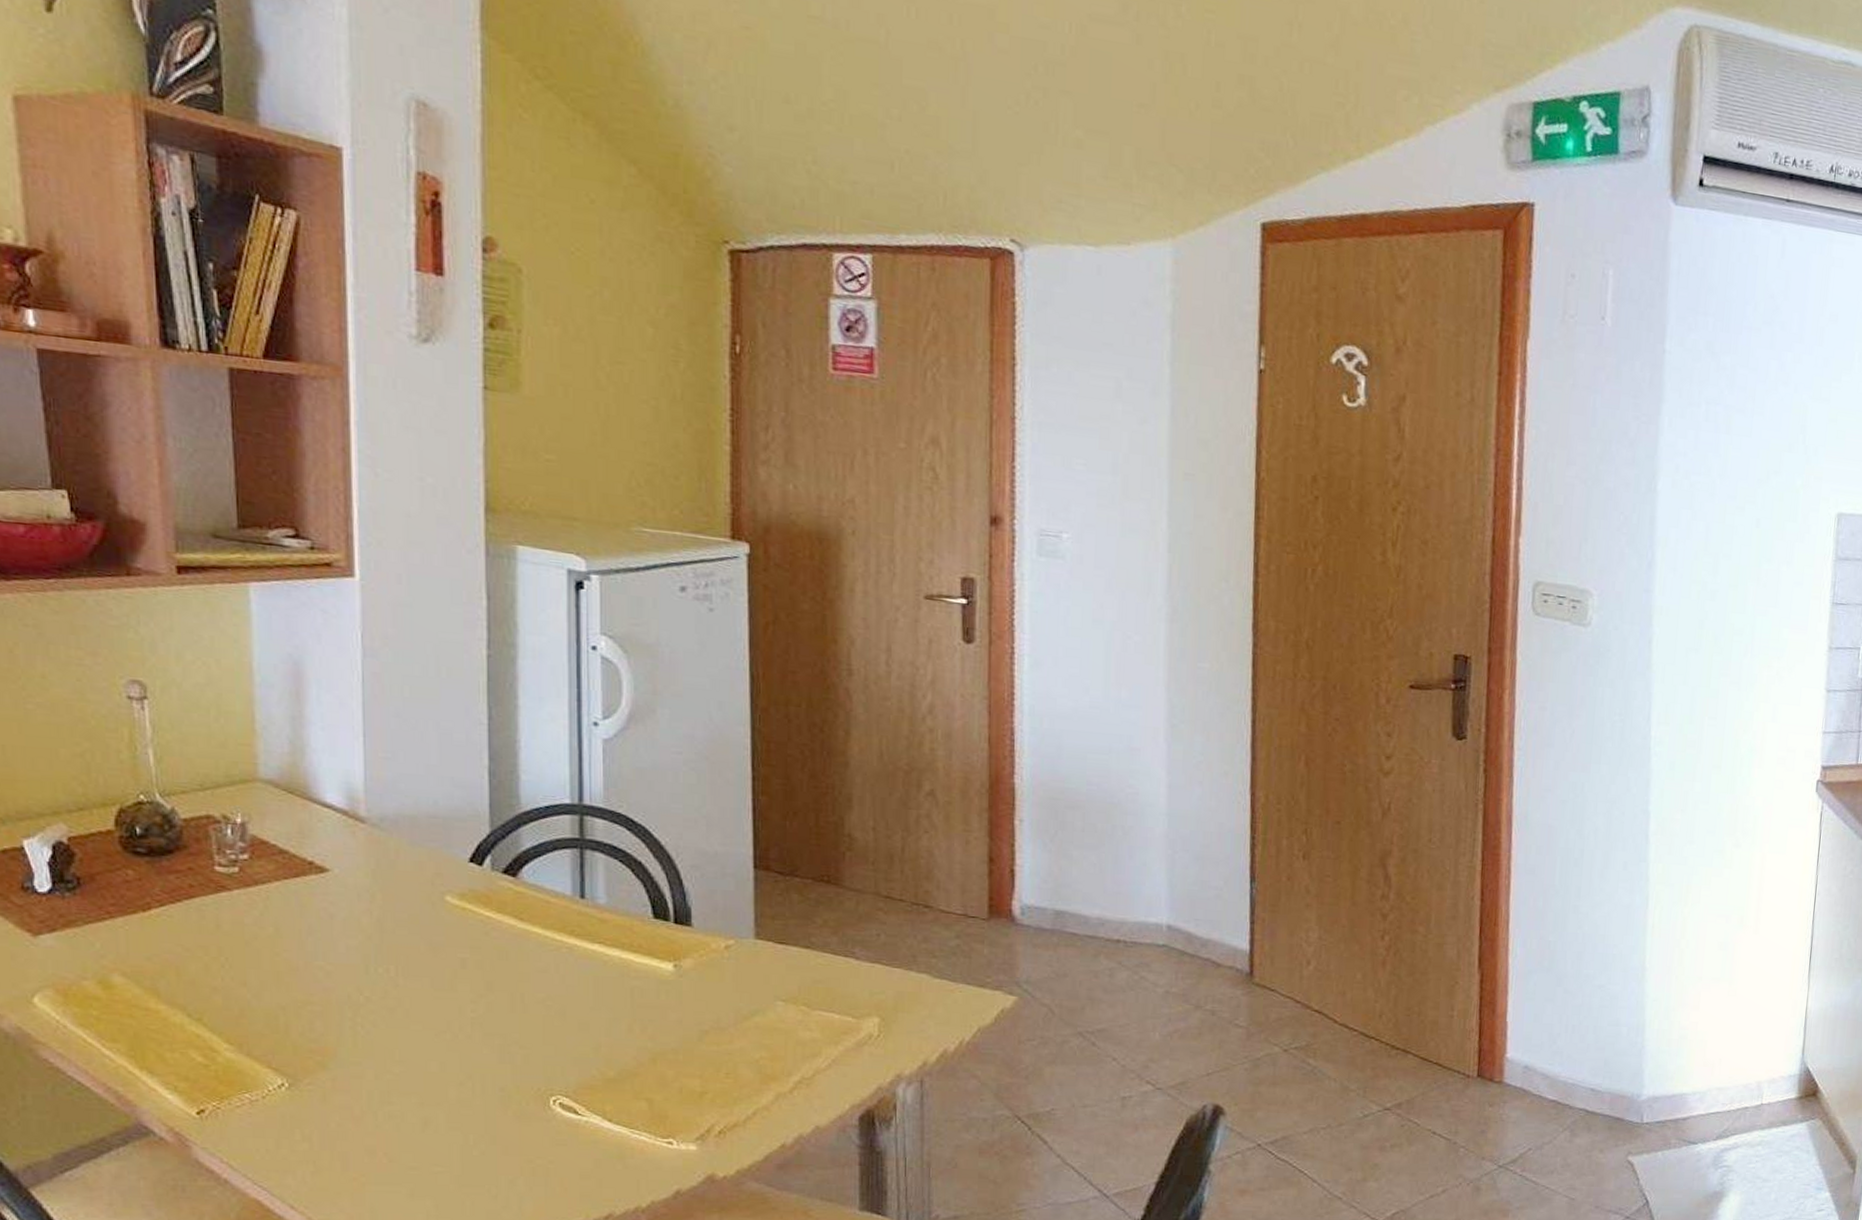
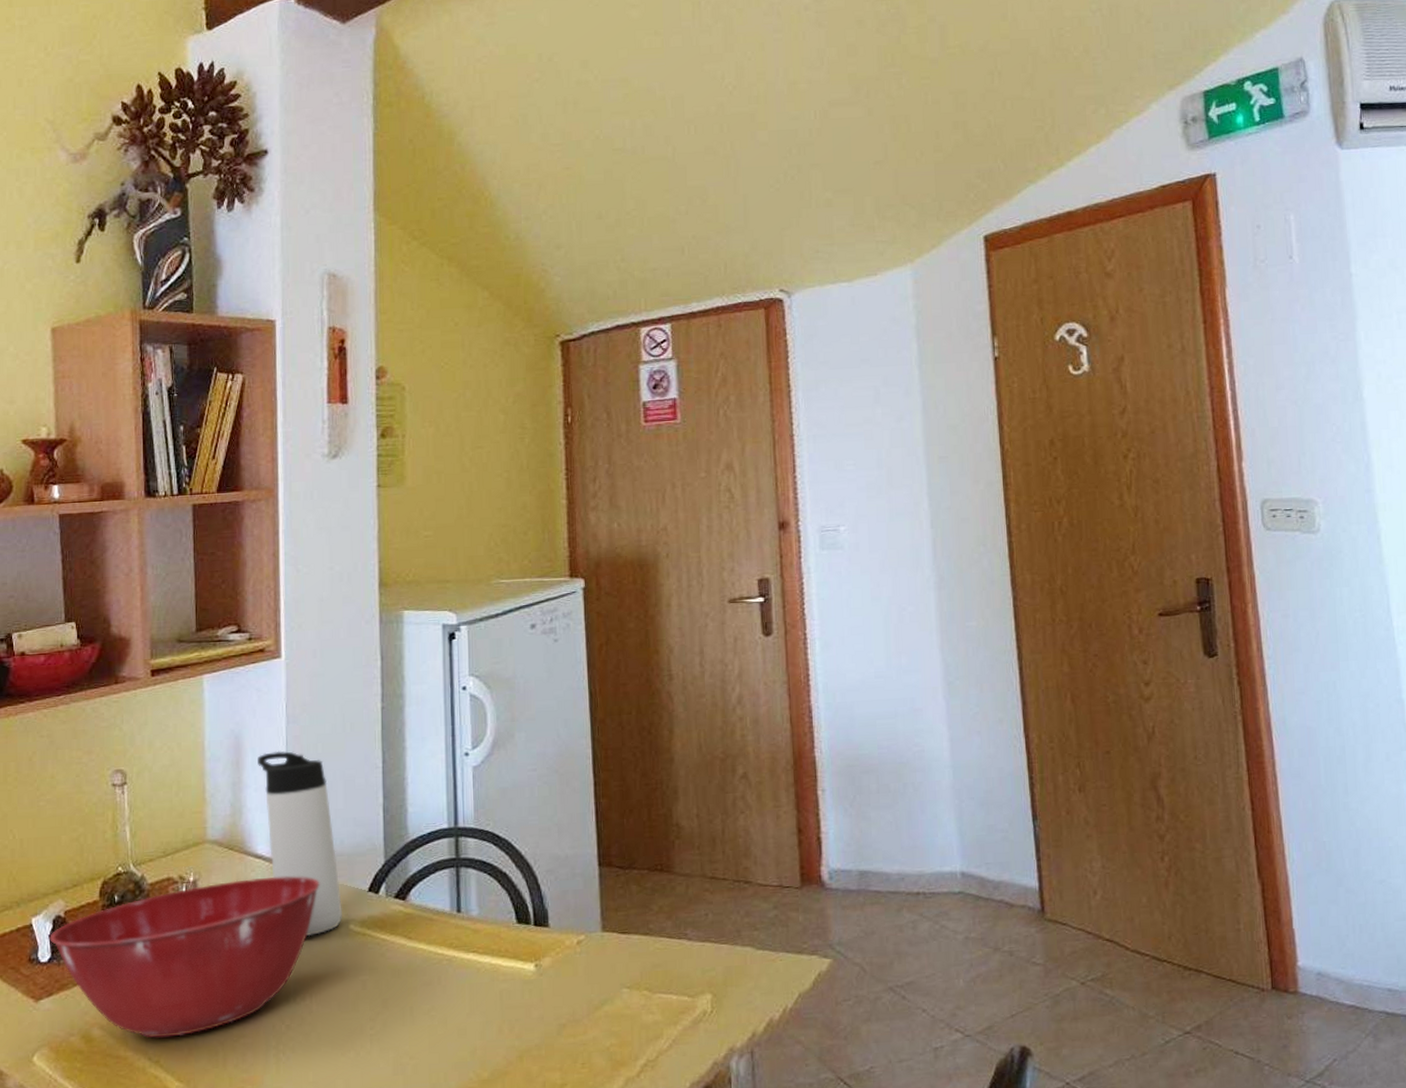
mixing bowl: none [49,829,407,994] -> present [50,876,320,1038]
thermos bottle: none [324,686,436,903] -> present [258,750,342,937]

